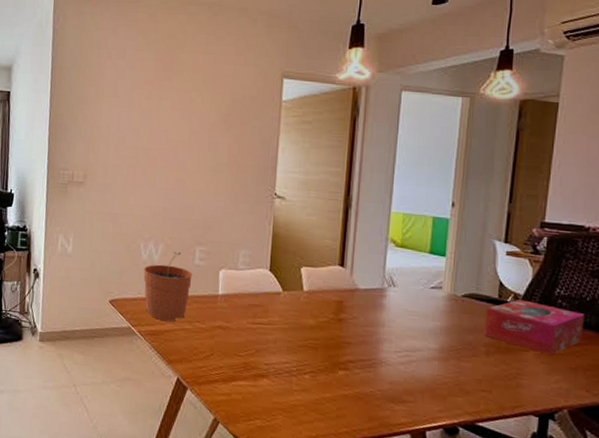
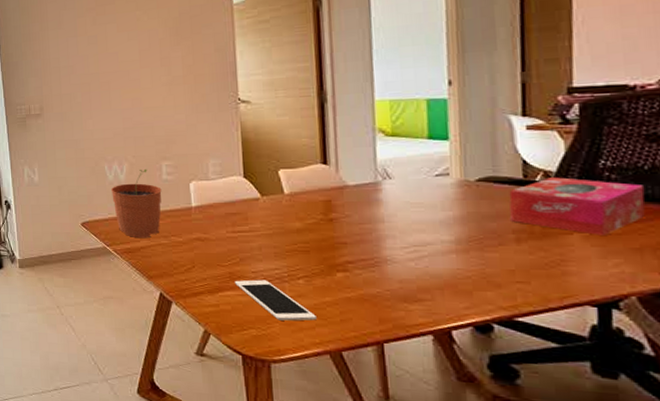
cell phone: none [248,371,316,415] -> present [235,279,316,321]

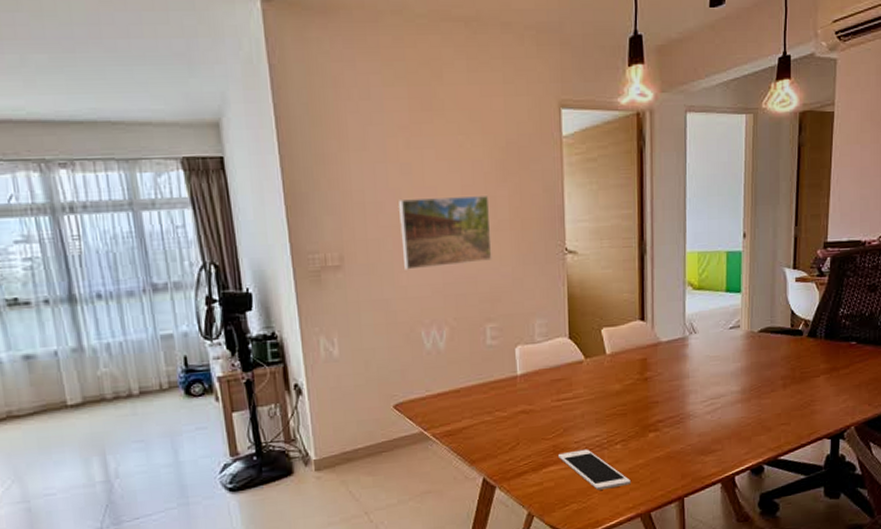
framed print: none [87,57,167,117] -> present [399,196,492,270]
plant pot: present [111,168,162,237] -> none [429,333,486,417]
tissue box: present [509,177,645,235] -> none [779,325,865,376]

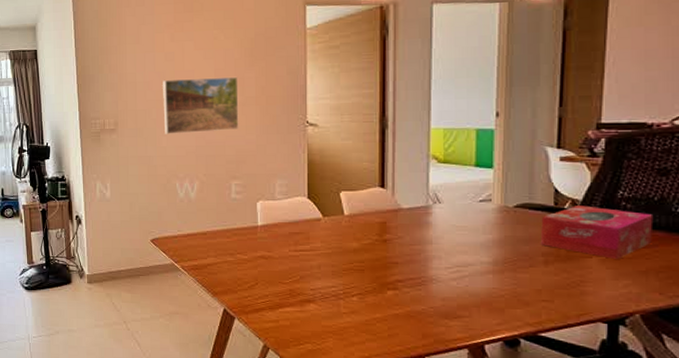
cell phone: present [559,449,631,490] -> none [295,296,367,336]
tissue box: none [779,325,865,376] -> present [540,205,654,259]

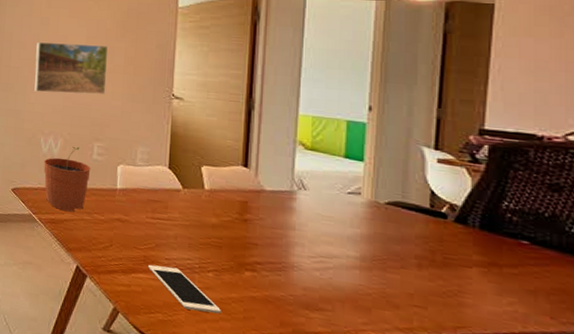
plant pot: none [182,187,230,255] -> present [43,146,91,212]
cell phone: none [295,296,367,336] -> present [148,264,221,314]
tissue box: present [540,205,654,259] -> none [413,210,544,274]

